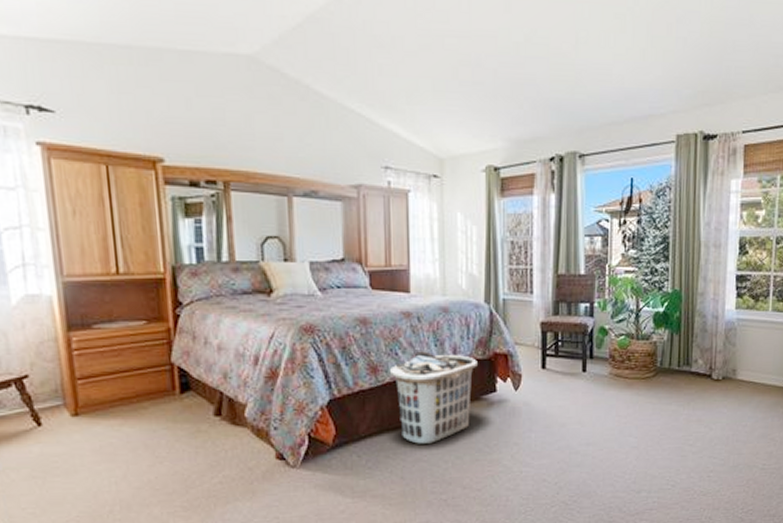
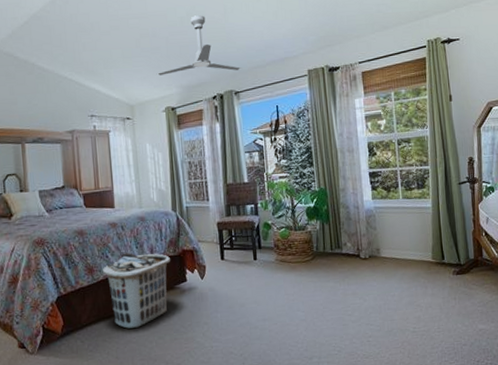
ceiling fan: none [477,42,591,125] -> present [156,15,242,76]

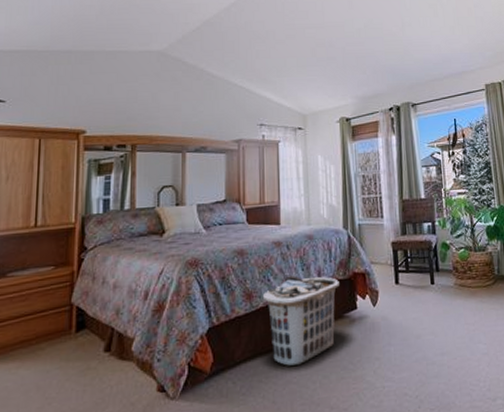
ceiling fan: present [156,15,242,76] -> none [331,28,419,85]

